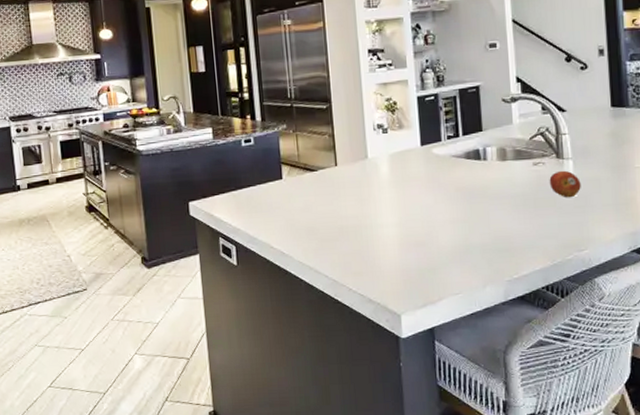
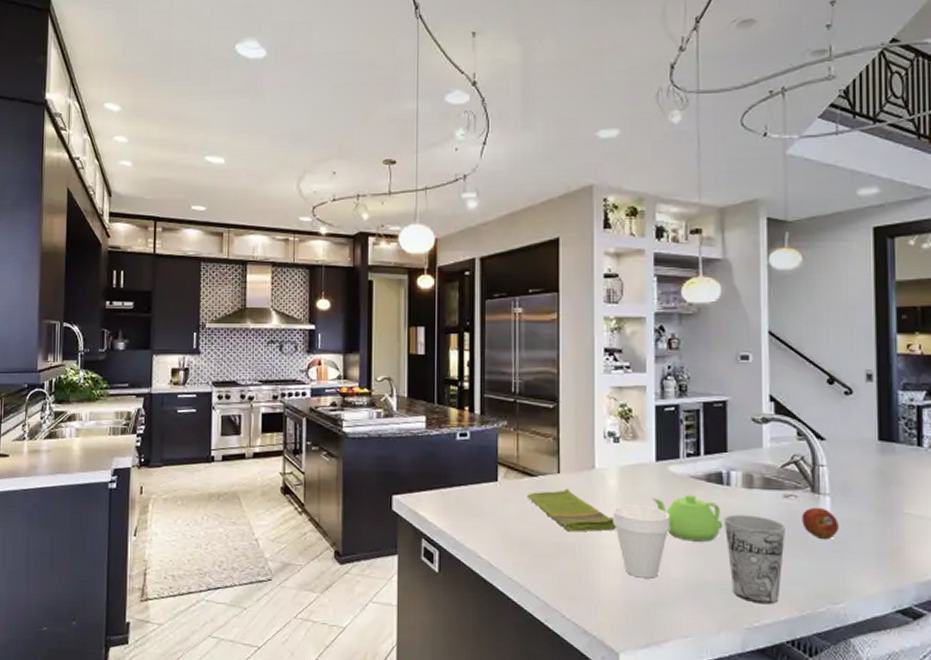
dish towel: none [309,179,390,216] -> present [527,489,616,532]
cup: none [386,185,438,249] -> present [613,504,671,579]
teapot: none [419,171,483,212] -> present [652,494,723,542]
cup: none [484,183,536,259] -> present [725,514,785,605]

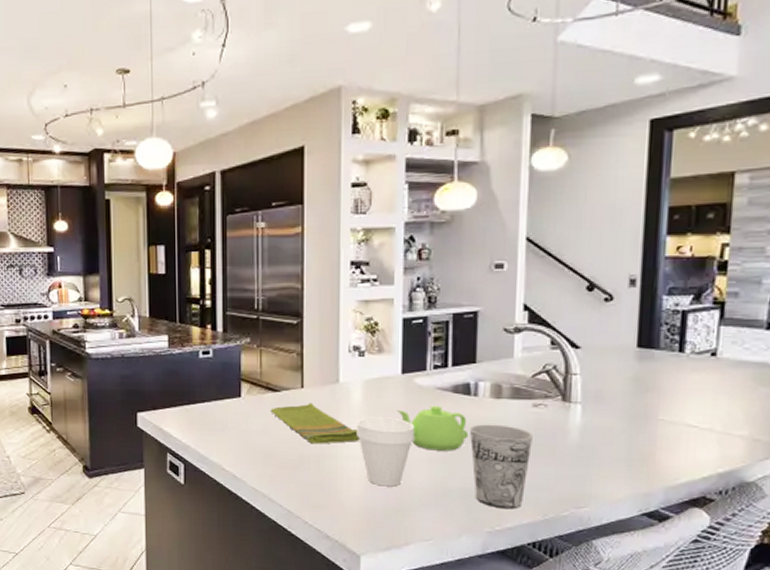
fruit: present [802,507,839,540] -> none [550,415,589,448]

